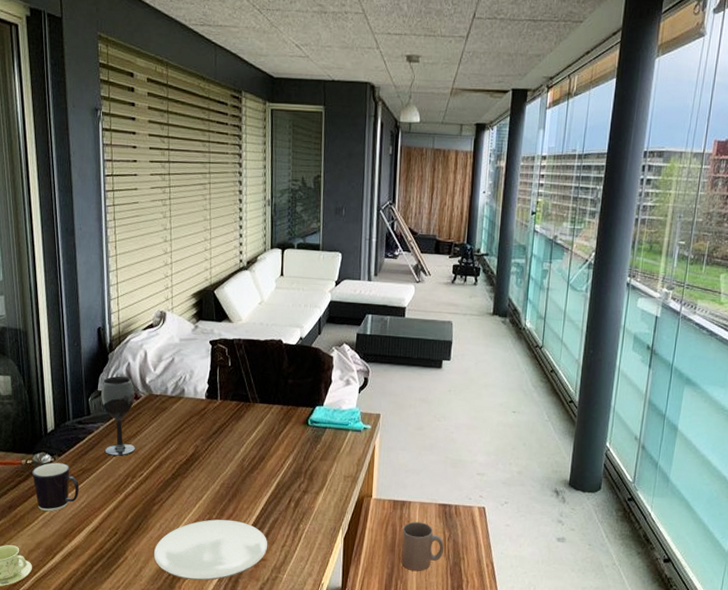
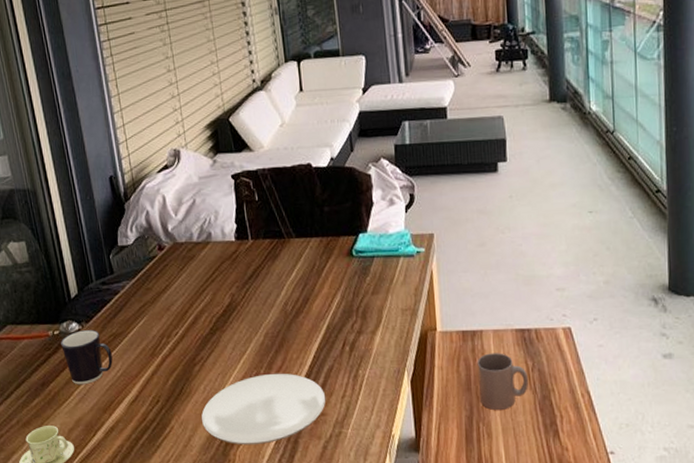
wine glass: present [101,376,135,456] -> none [121,226,166,316]

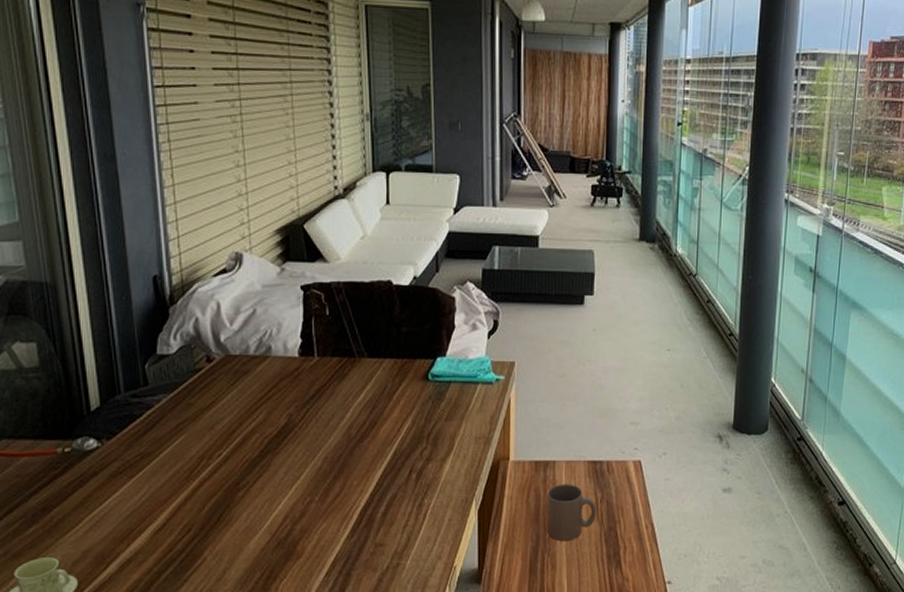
mug: present [61,330,113,385] -> none [72,448,137,511]
plate: present [201,373,326,445] -> none [240,500,386,579]

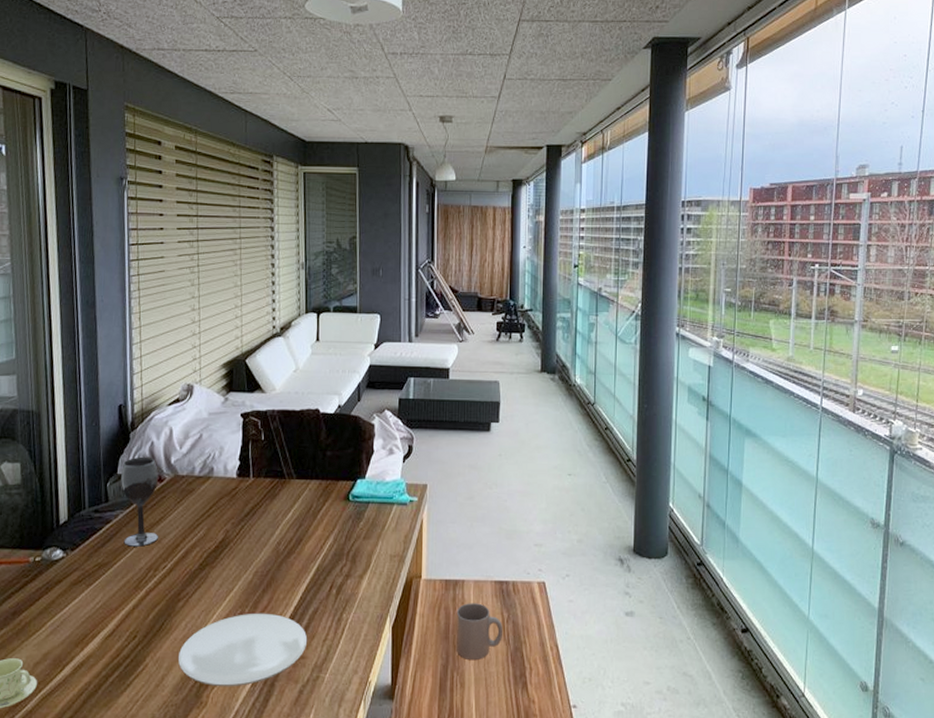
wine glass: none [161,334,210,434] -> present [121,456,158,547]
plate: none [240,500,386,579] -> present [177,613,308,687]

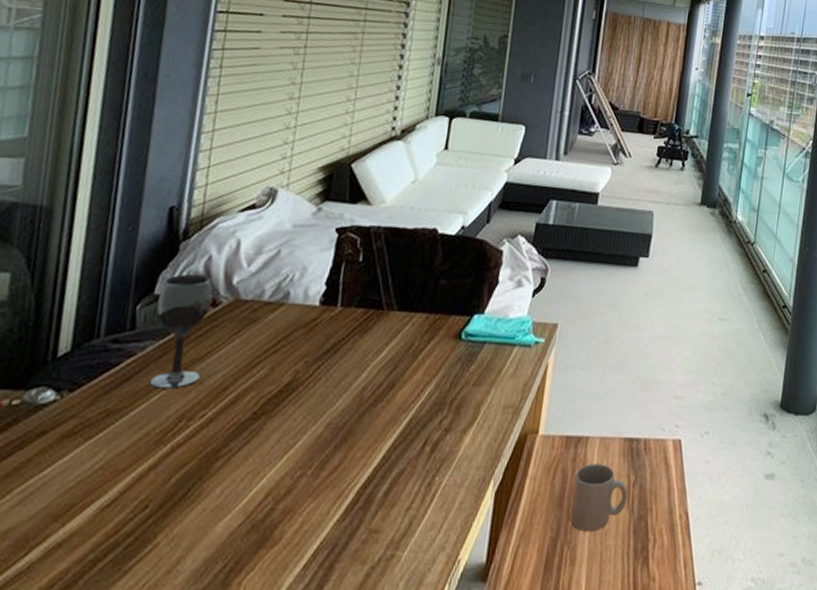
plate: present [177,613,308,687] -> none [203,475,386,572]

